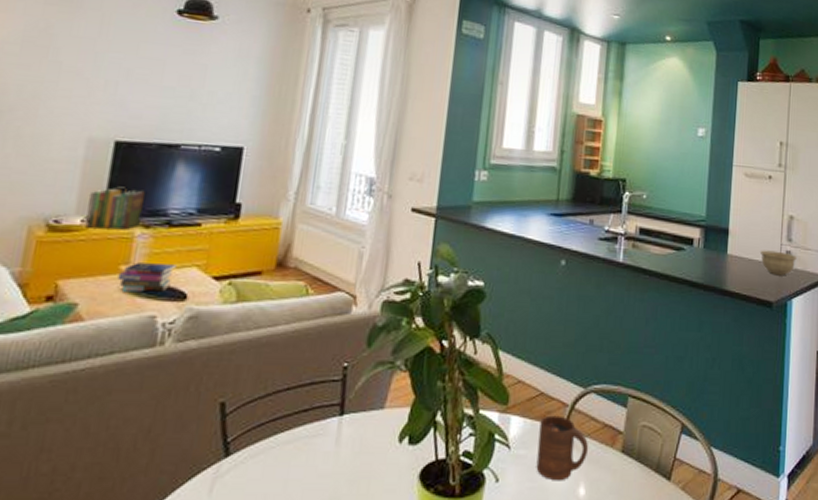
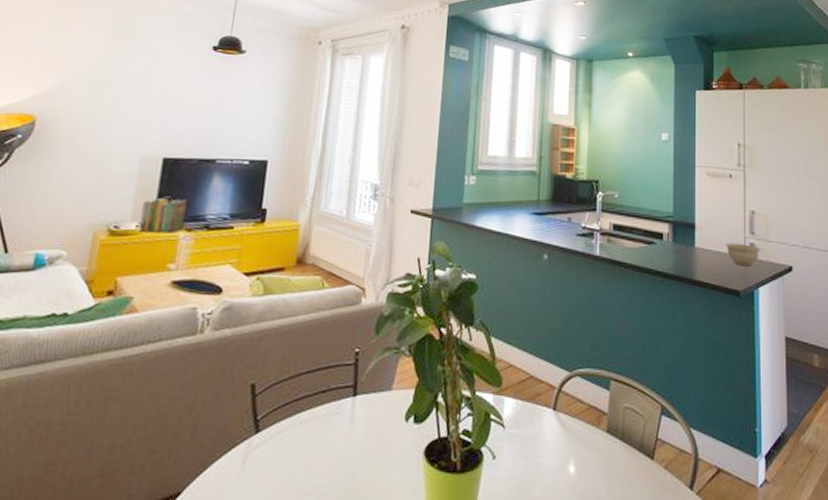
books: present [117,262,177,294] -> none [165,261,214,288]
cup: present [536,415,589,480] -> none [529,397,577,458]

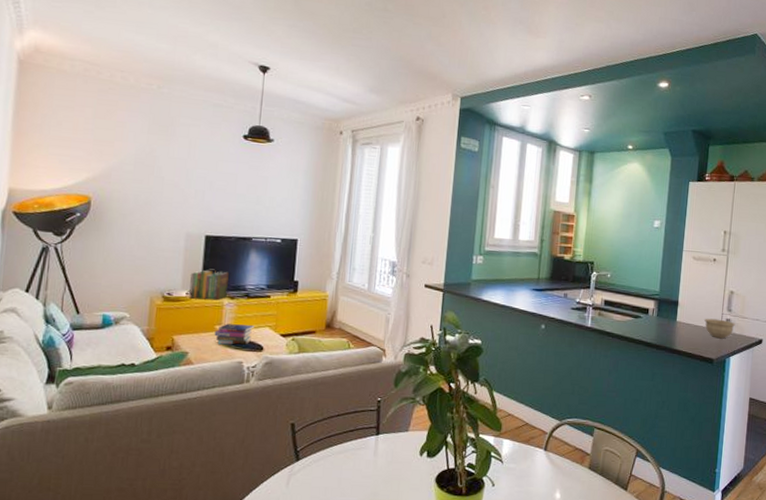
books: none [165,261,214,288] -> present [214,324,255,346]

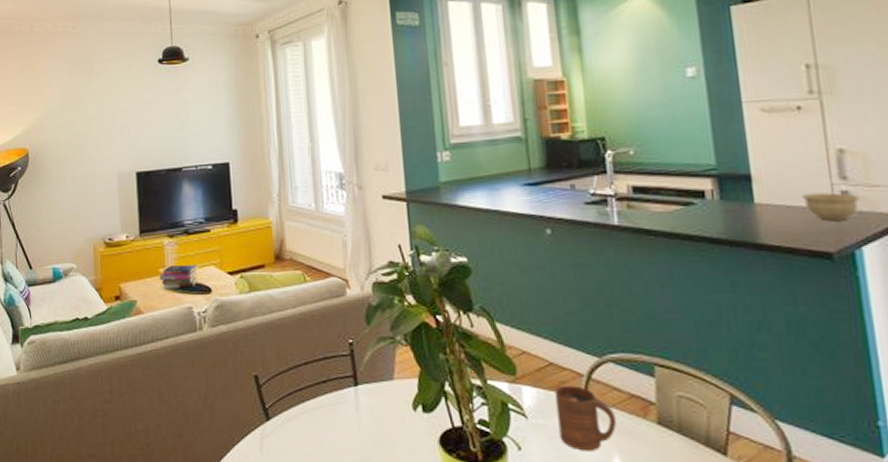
books: present [189,268,229,301] -> none [128,207,167,242]
cup: none [523,440,563,487] -> present [555,385,617,450]

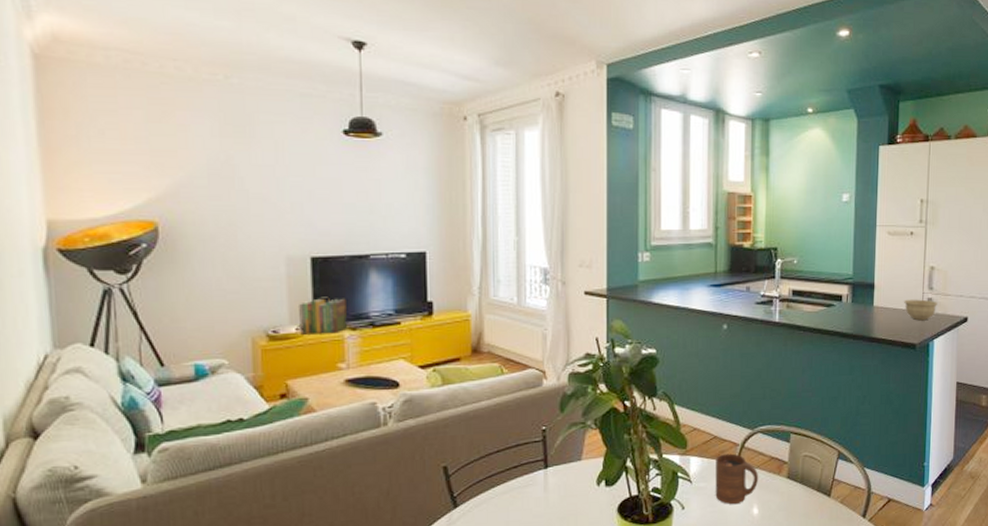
books: none [128,207,167,242] -> present [299,297,348,335]
books: present [159,265,199,291] -> none [337,359,386,387]

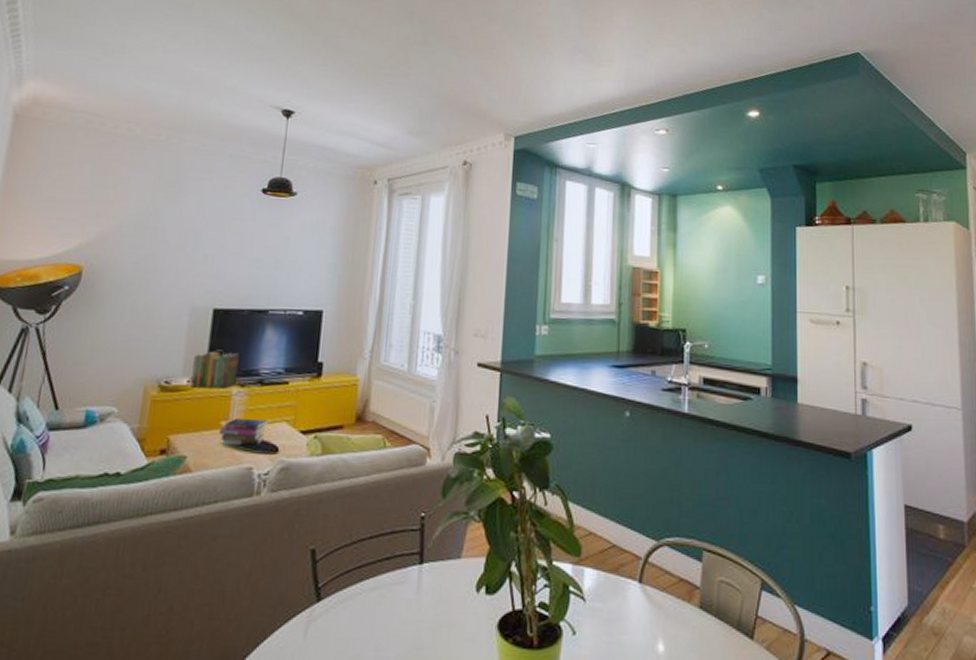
books: none [337,359,386,387] -> present [219,418,269,447]
cup: present [715,453,759,504] -> none [612,568,665,635]
bowl: present [903,299,938,321] -> none [832,398,874,426]

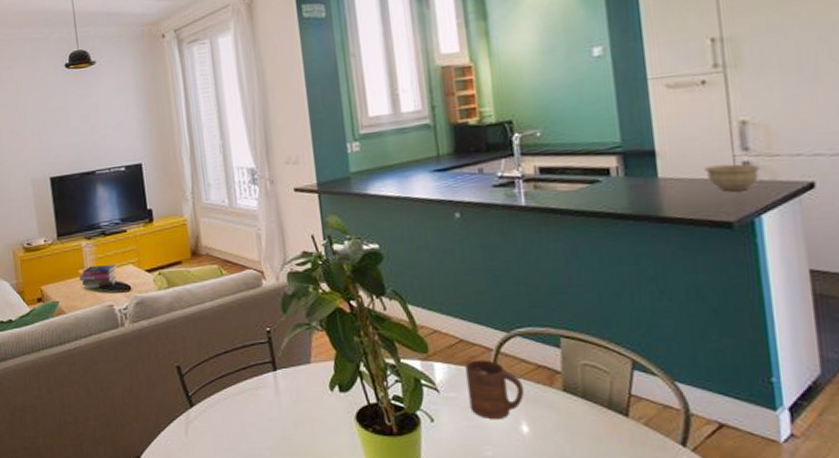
books: present [190,349,240,389] -> none [44,211,84,246]
cup: none [612,568,665,635] -> present [465,359,525,419]
bowl: none [832,398,874,426] -> present [703,164,760,192]

